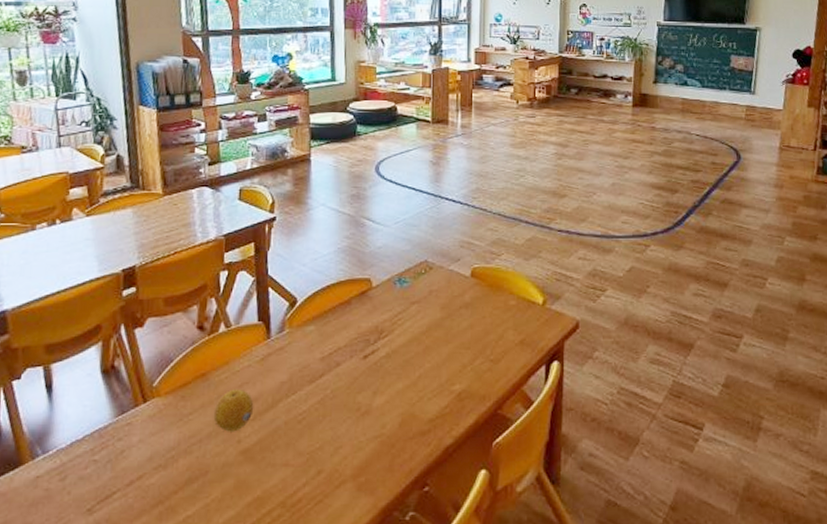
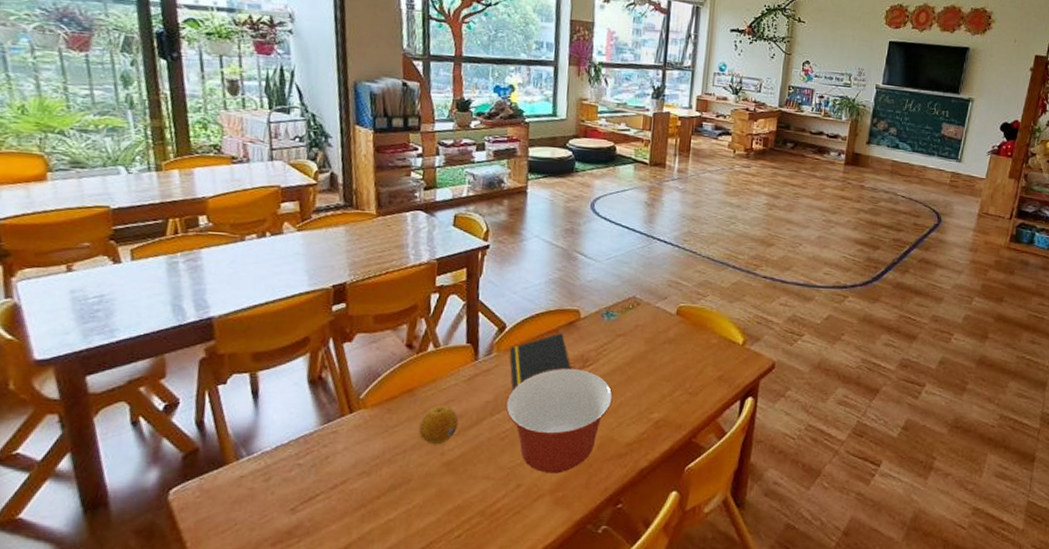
mixing bowl: none [301,342,411,457] -> present [505,369,613,474]
notepad: none [302,304,366,369] -> present [509,333,571,391]

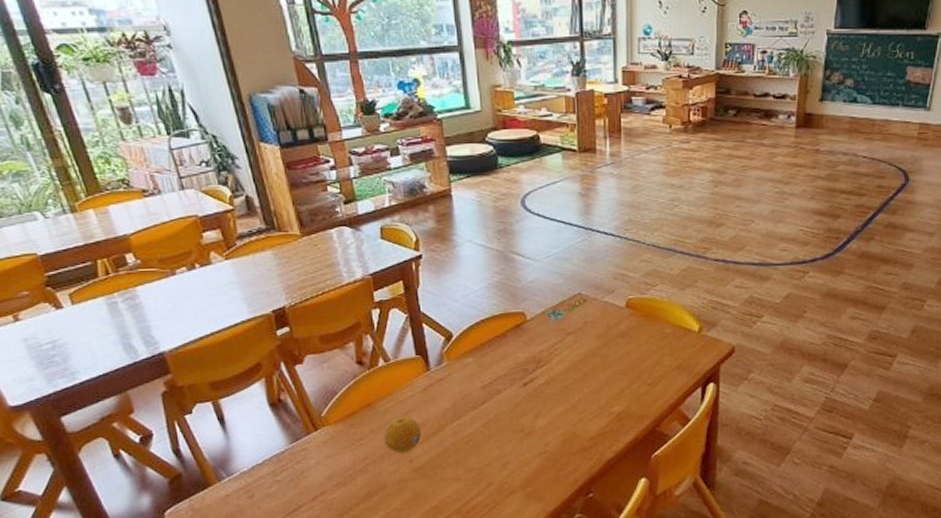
mixing bowl: present [505,369,613,474] -> none [464,371,571,471]
notepad: present [509,333,571,391] -> none [460,336,524,397]

